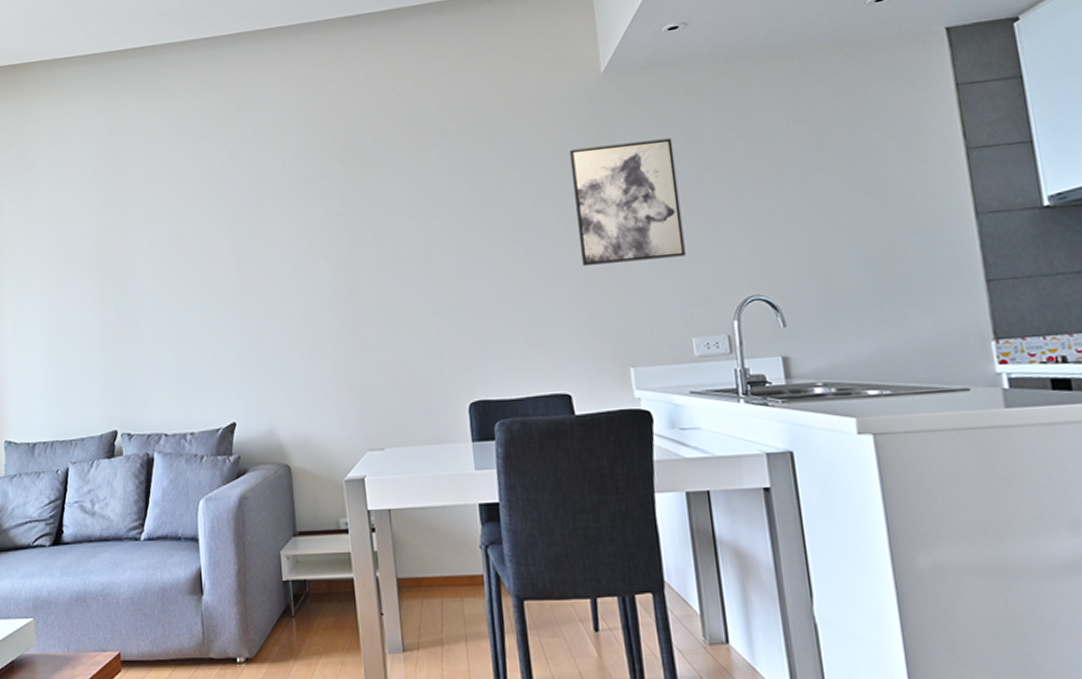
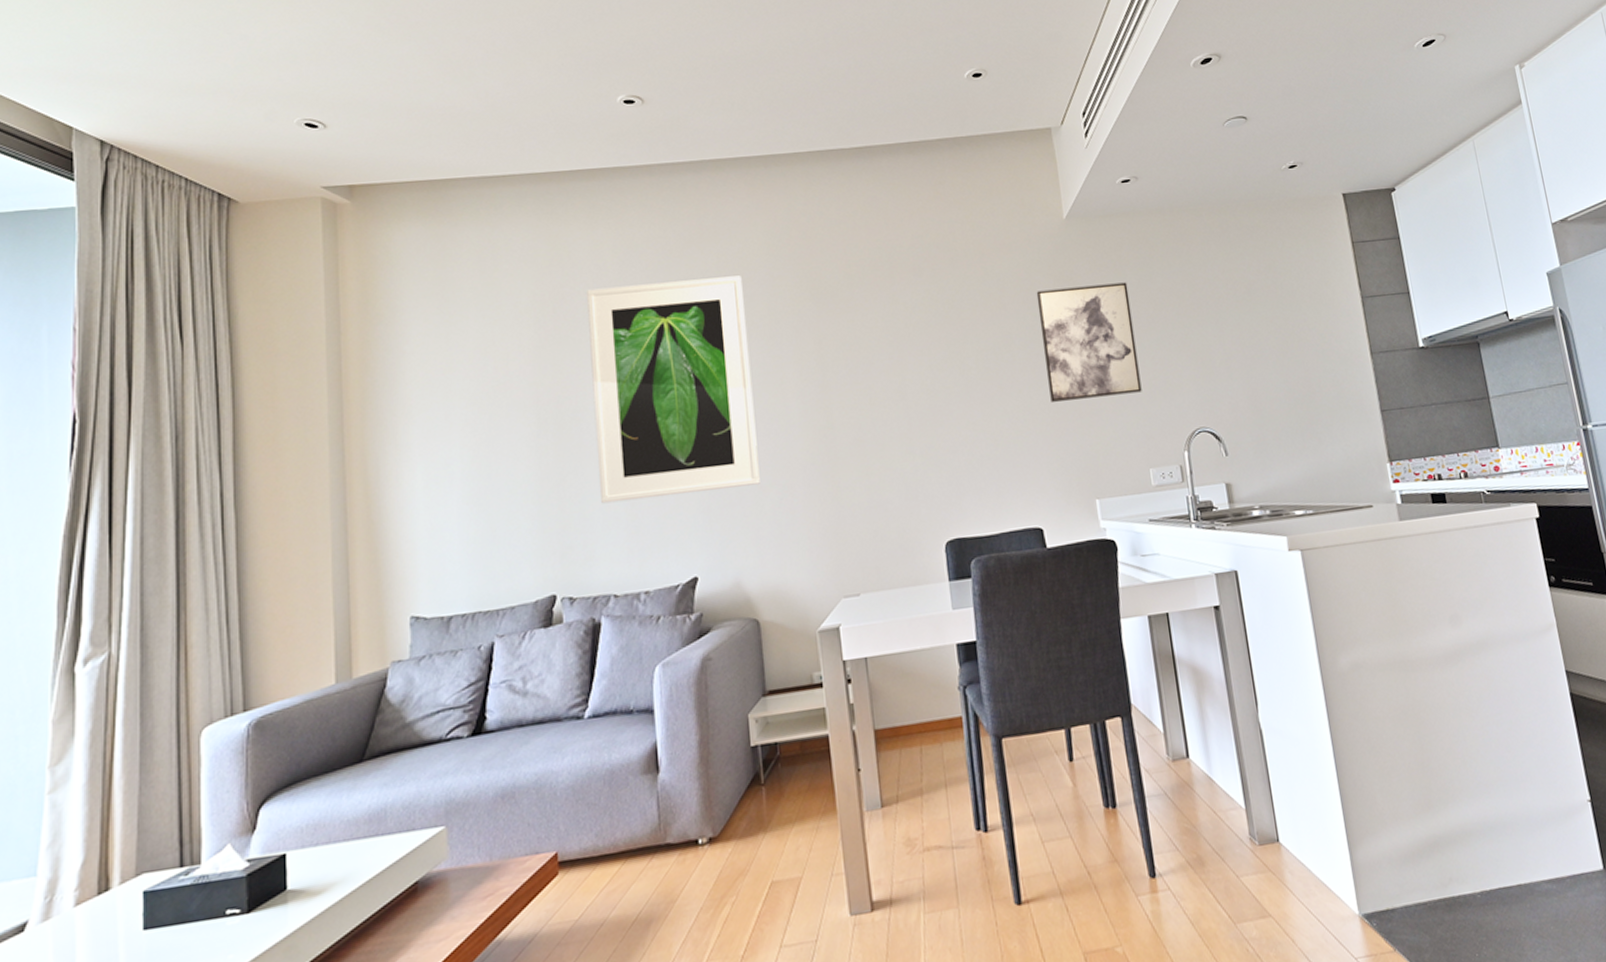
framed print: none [140,141,292,352] -> present [587,275,760,504]

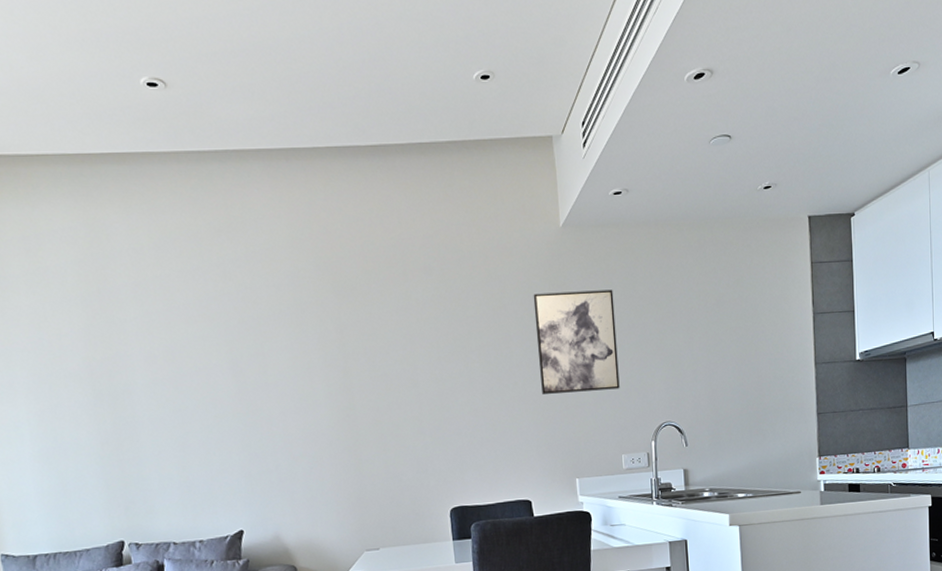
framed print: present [587,275,760,504] -> none [127,266,293,467]

